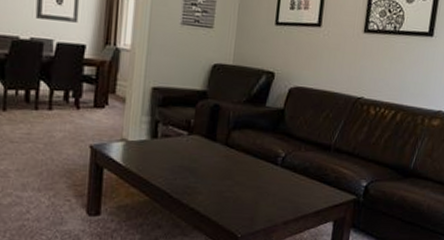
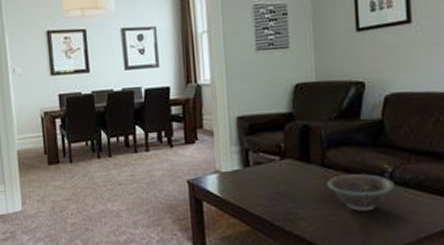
decorative bowl: none [227,155,284,190] -> present [326,174,394,211]

